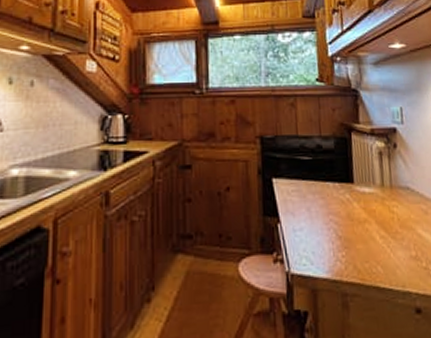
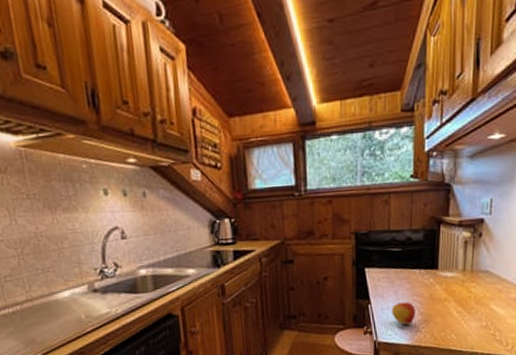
apple: none [305,221,333,252] -> present [392,302,415,325]

